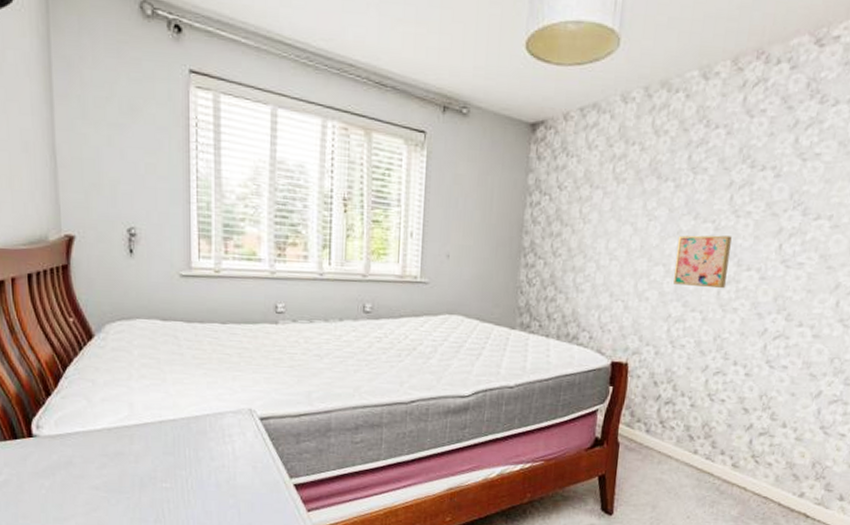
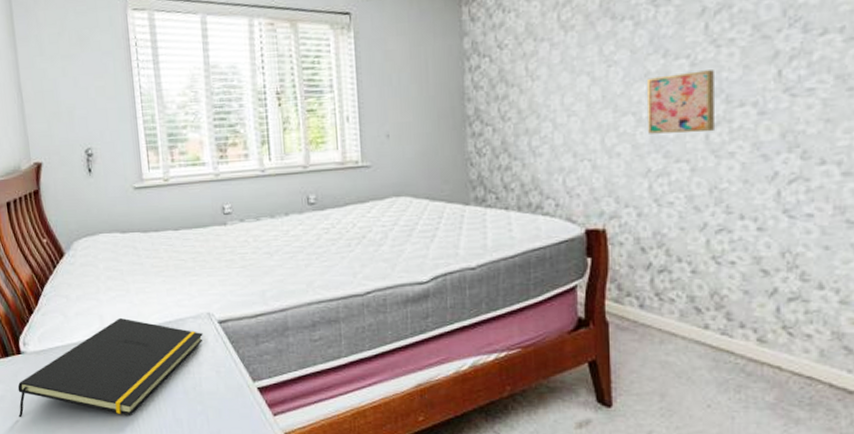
notepad: none [25,408,242,506] -> present [17,318,203,418]

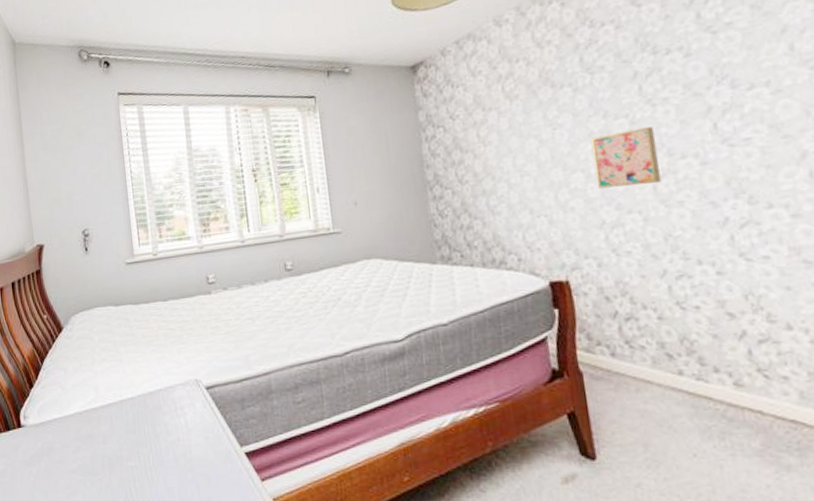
notepad: present [17,318,203,418] -> none [17,388,192,492]

